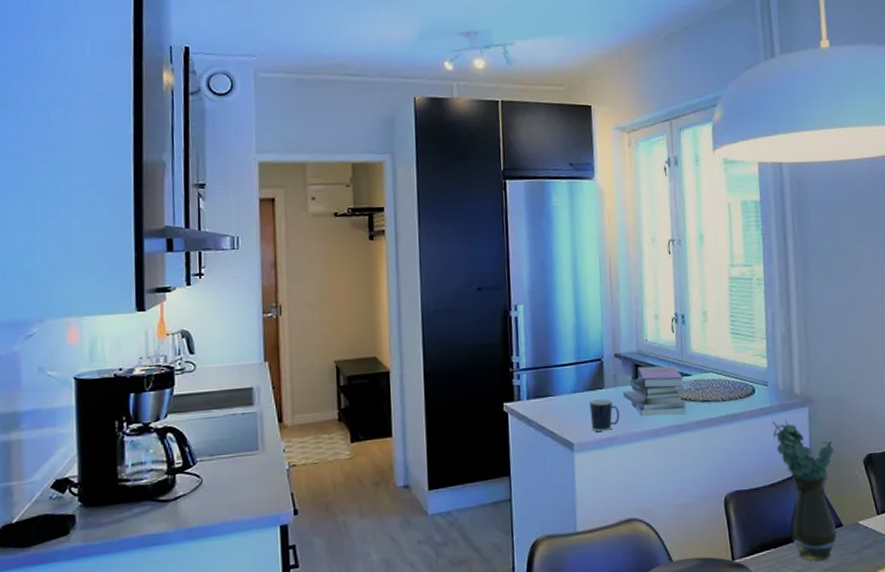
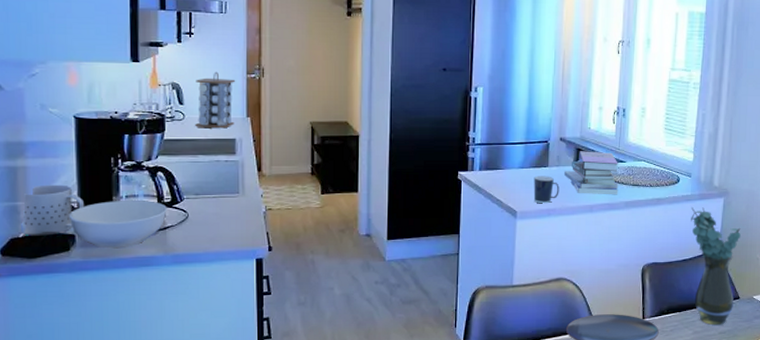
mug: none [15,457,86,521] -> present [21,184,85,236]
bowl: none [68,467,178,528] -> present [68,199,167,249]
spice rack: none [207,313,251,379] -> present [195,71,236,129]

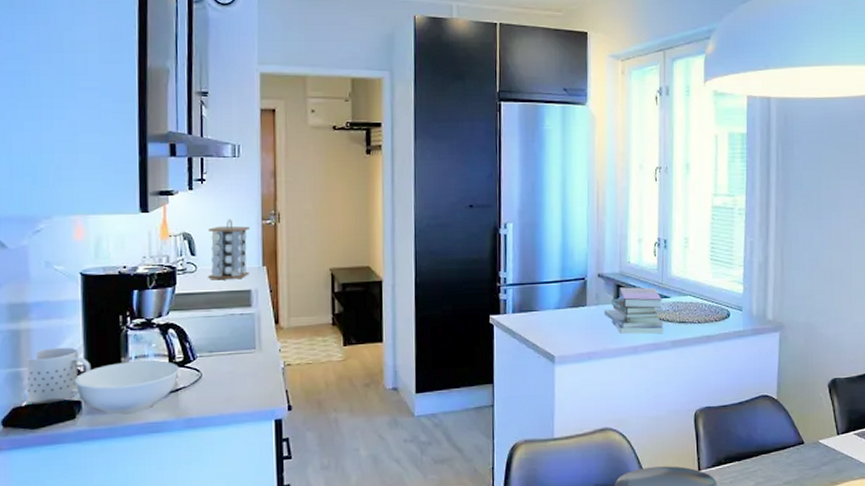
mug: present [533,176,559,204] -> none [571,316,600,347]
vase: present [691,207,741,326] -> none [744,343,801,475]

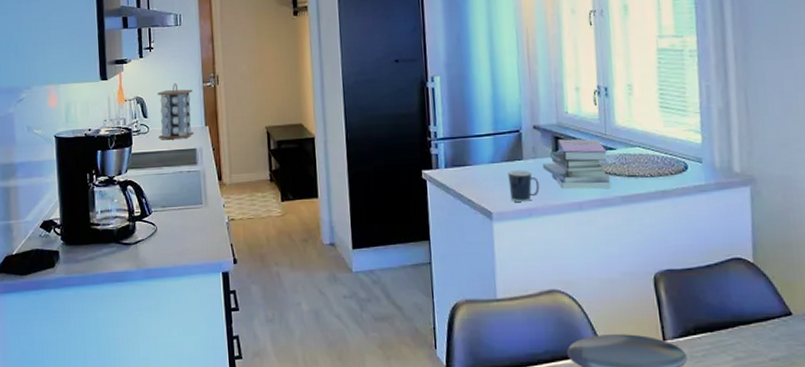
mug: present [24,347,92,404] -> none [14,202,66,253]
bowl: present [74,360,179,415] -> none [53,214,138,264]
mug: none [571,316,600,347] -> present [508,170,540,203]

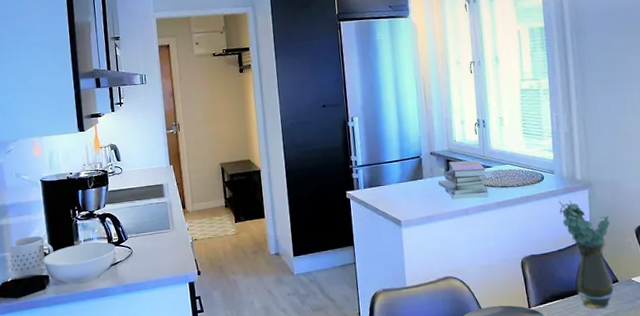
mug: none [14,202,66,253] -> present [9,235,54,280]
bowl: none [53,214,138,264] -> present [42,242,116,285]
spice rack: present [157,83,194,140] -> none [128,131,161,178]
mug: present [508,170,540,203] -> none [412,186,436,212]
vase: none [708,199,785,350] -> present [559,200,614,309]

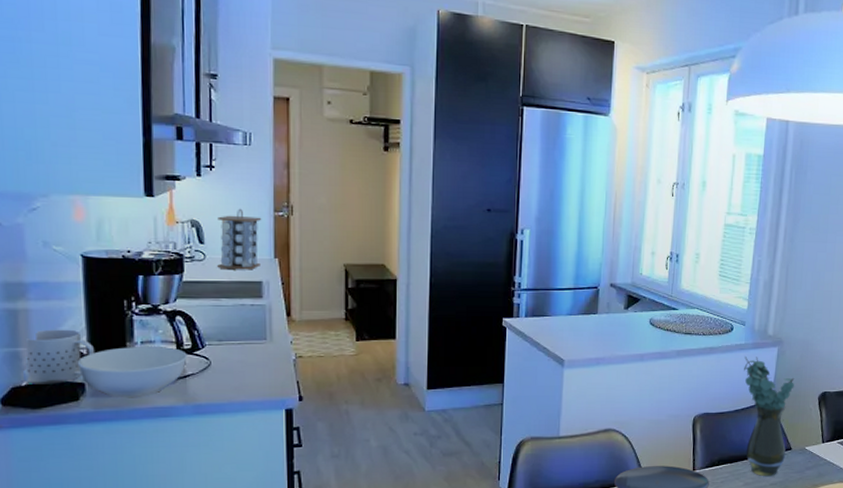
spice rack: none [128,131,161,178] -> present [217,208,262,270]
books: present [437,160,489,200] -> none [613,298,671,344]

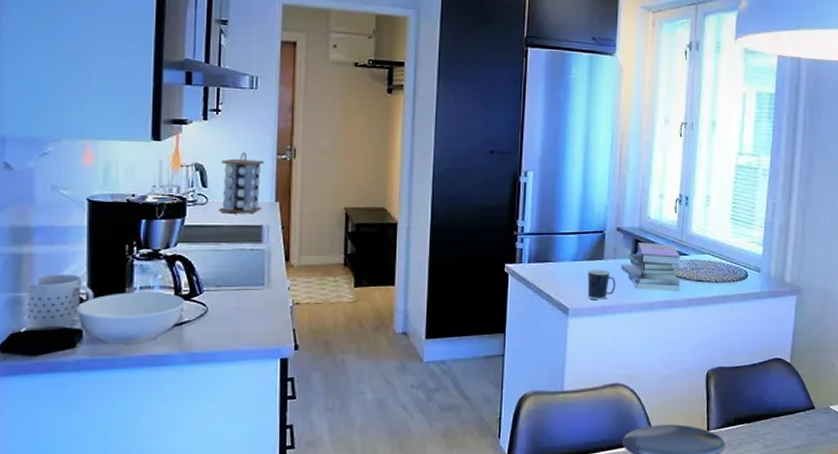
mug: none [582,323,609,352] -> present [587,269,616,301]
books: none [613,298,671,344] -> present [620,242,681,292]
vase: present [744,357,795,477] -> none [760,306,816,439]

